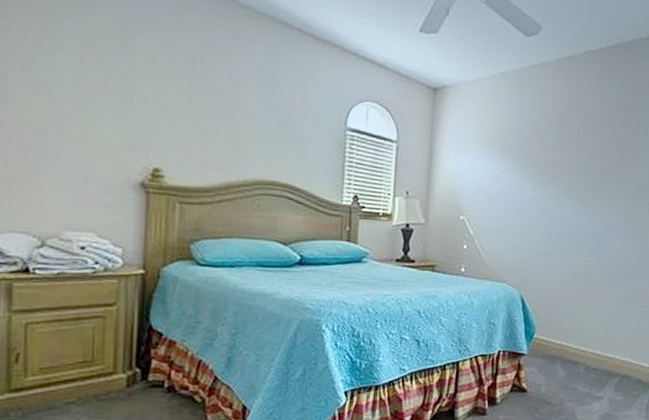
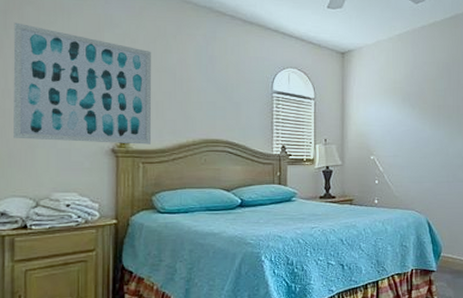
wall art: none [13,10,196,181] -> present [13,22,152,145]

